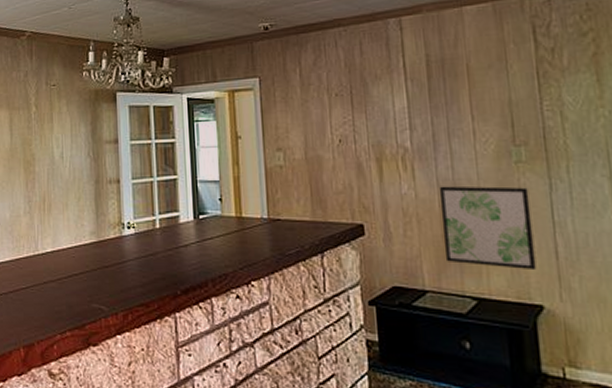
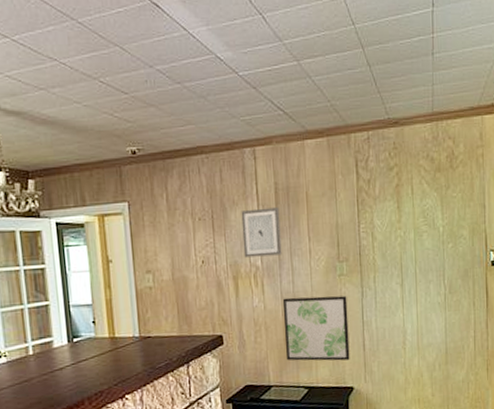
wall art: none [385,81,437,138] -> present [241,207,282,258]

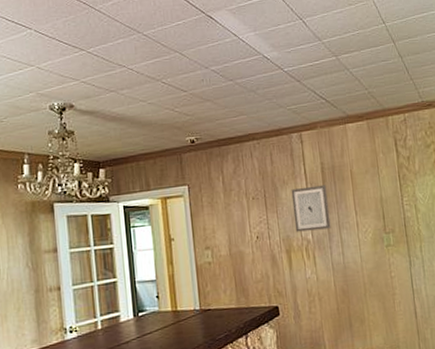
wall art: present [282,295,350,361] -> none [333,265,403,330]

